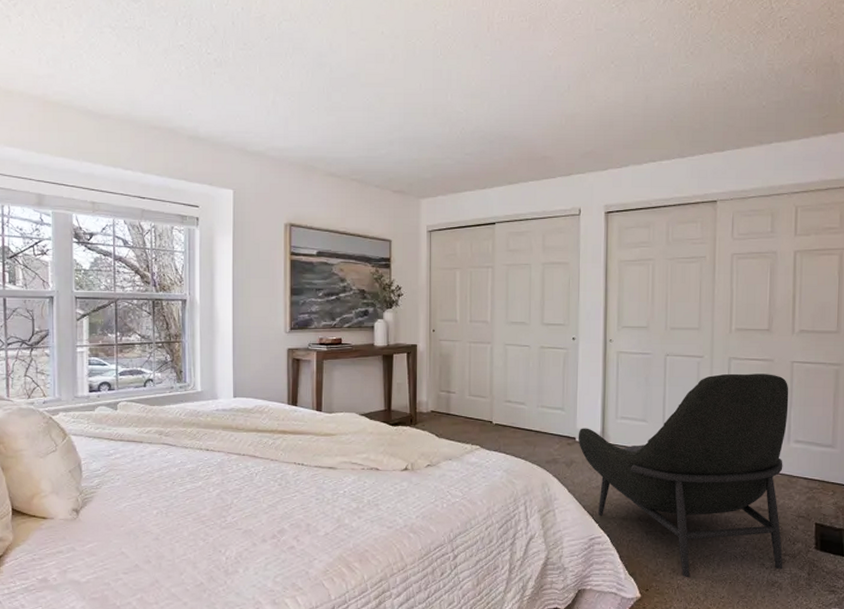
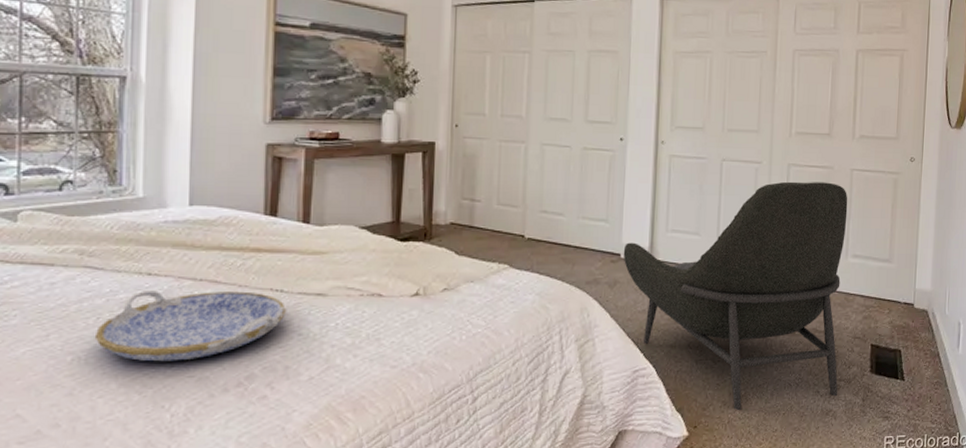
serving tray: none [171,462,306,517] -> present [94,291,286,362]

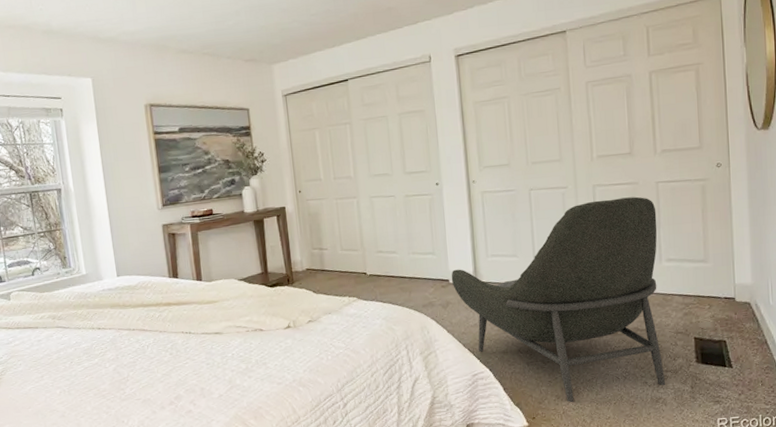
serving tray: present [94,291,286,362] -> none [71,335,195,390]

